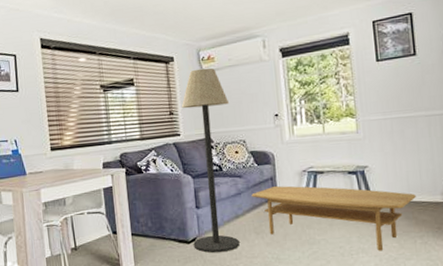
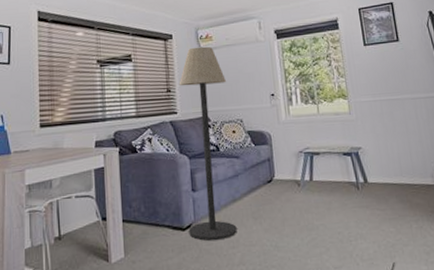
coffee table: present [251,186,416,251] -> none [249,167,409,237]

